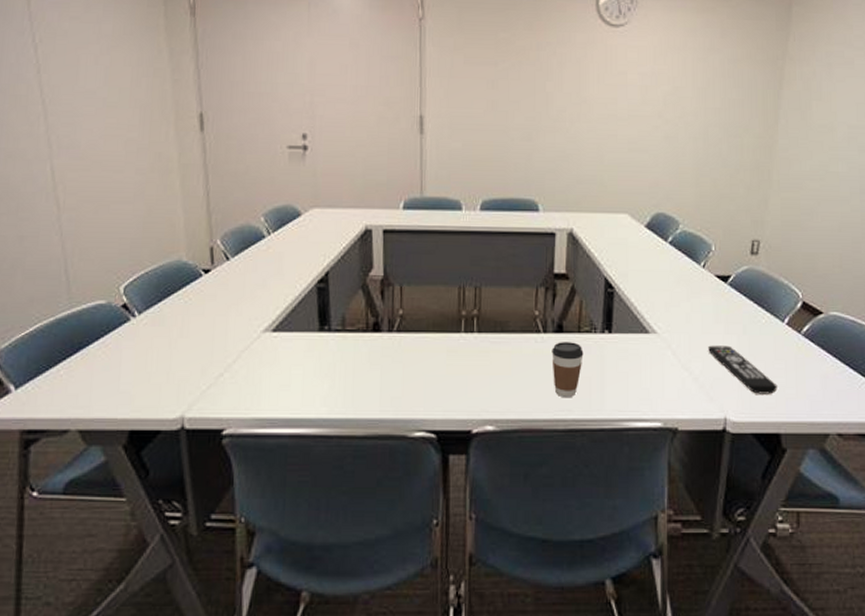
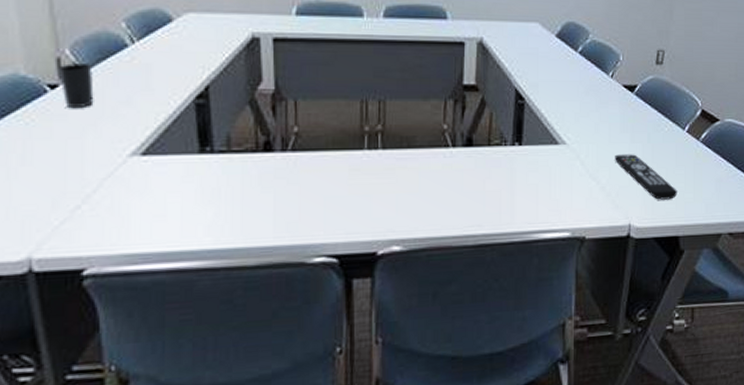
cup: none [211,252,238,290] -> present [58,63,94,109]
coffee cup: present [552,342,584,398] -> none [461,156,494,213]

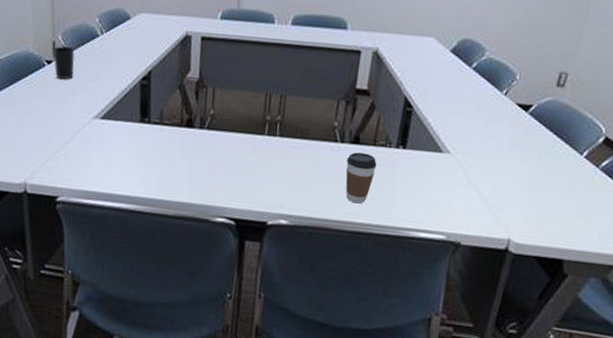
coffee cup: none [461,156,494,213] -> present [345,152,377,204]
remote control: present [615,154,677,200] -> none [500,170,567,222]

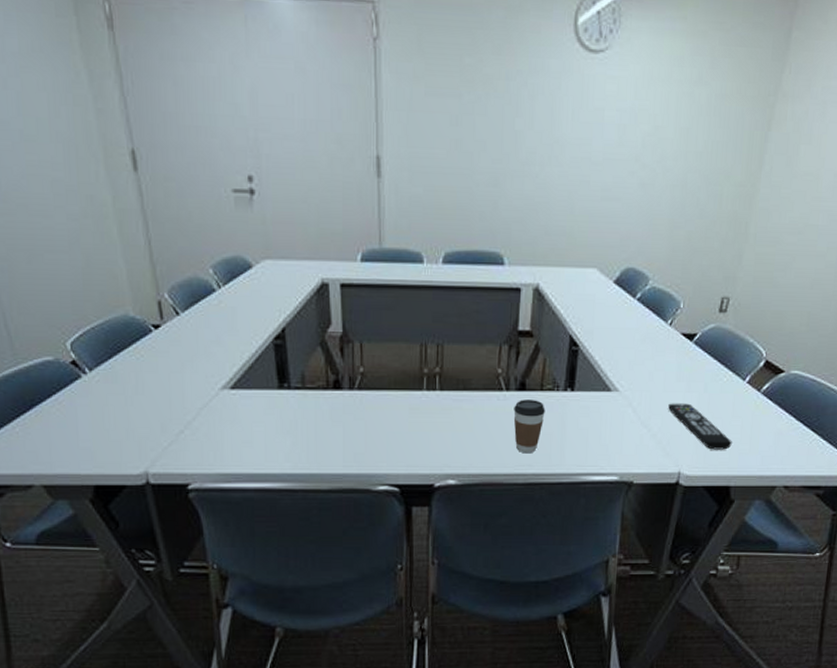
cup: present [53,46,75,80] -> none [159,306,190,347]
remote control: none [500,170,567,222] -> present [668,403,732,450]

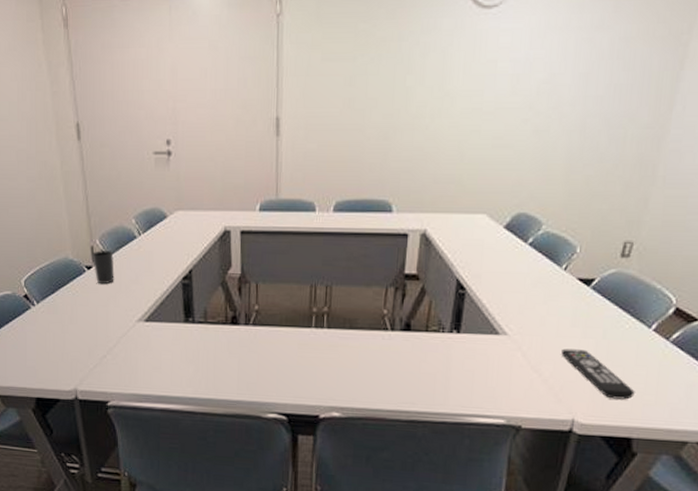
cup: none [159,306,190,347] -> present [92,251,114,284]
coffee cup: present [513,400,545,454] -> none [398,340,430,392]

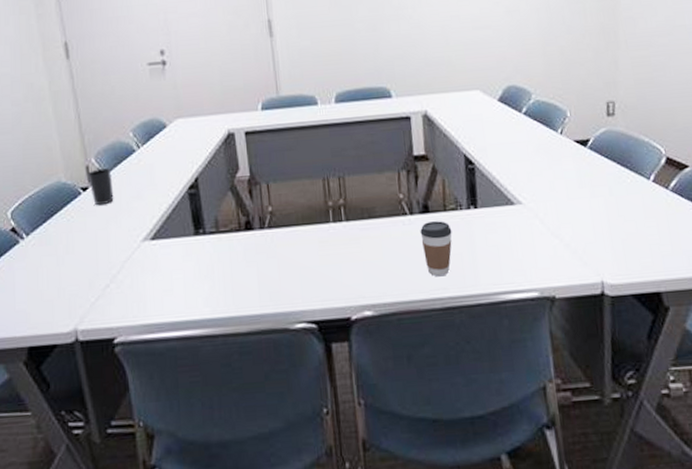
coffee cup: none [398,340,430,392] -> present [420,221,452,277]
remote control: present [561,349,635,400] -> none [576,208,652,255]

